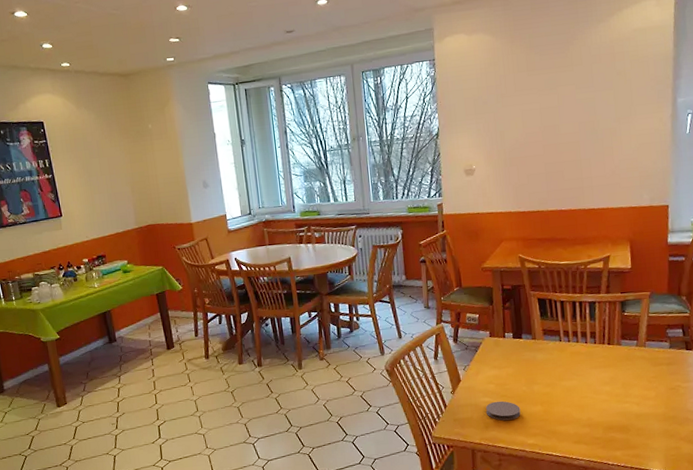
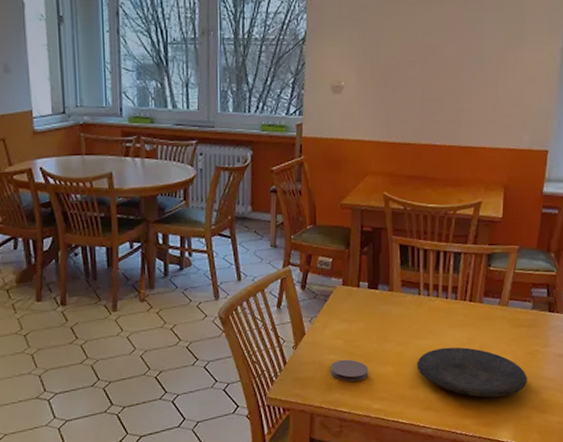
plate: none [564,386,672,431] -> present [417,347,527,398]

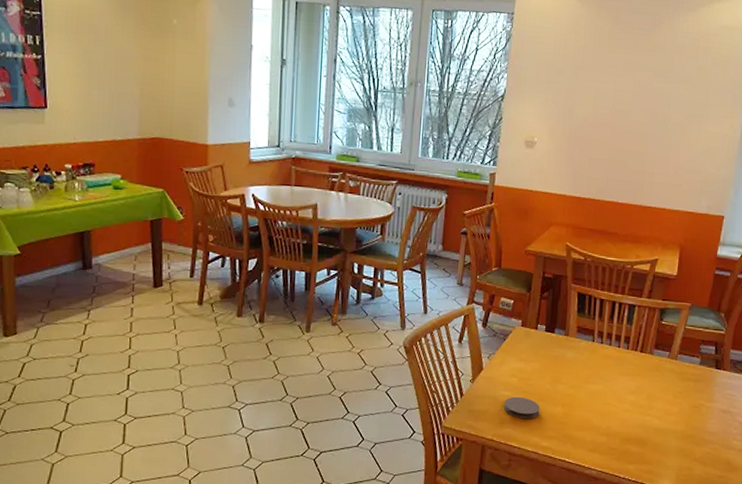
plate: present [417,347,527,398] -> none [586,394,691,446]

